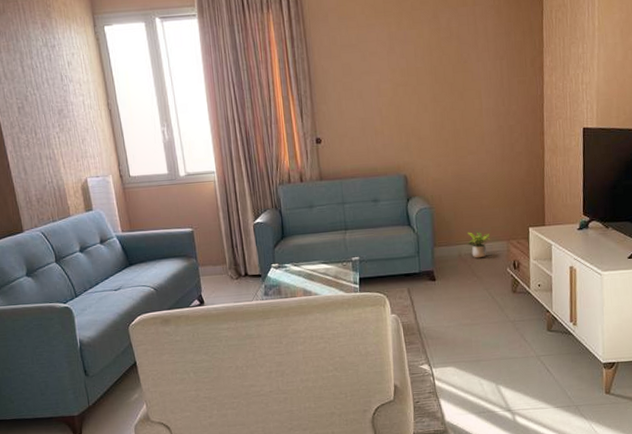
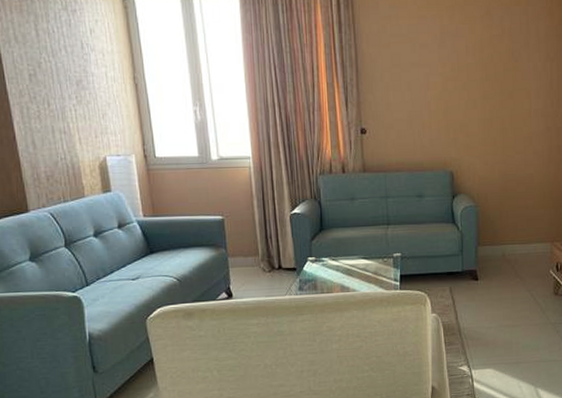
potted plant: present [465,230,491,258] -> none [509,231,535,259]

